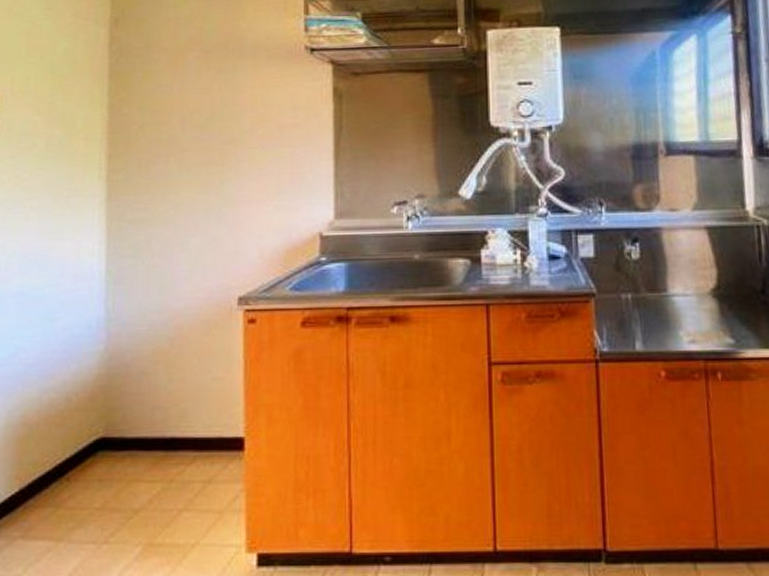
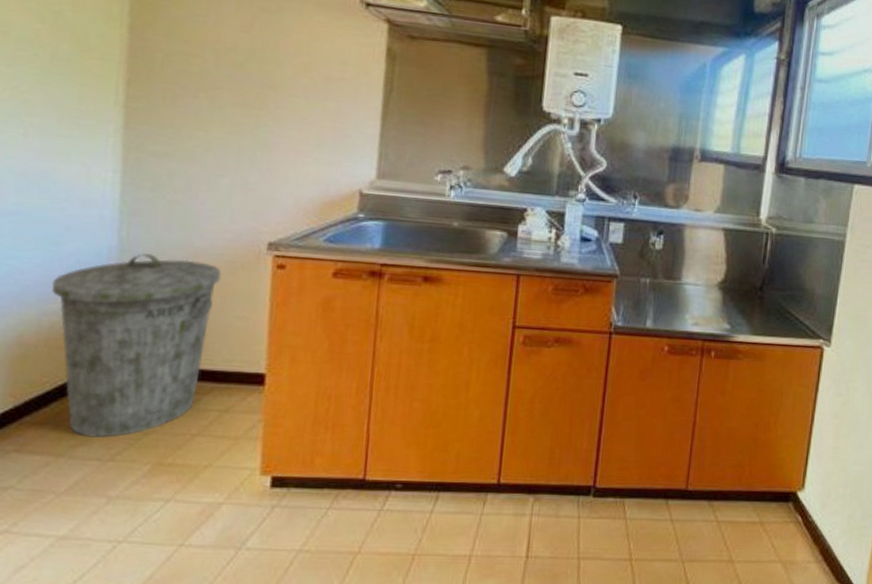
trash can: none [50,321,198,518] -> present [51,253,222,438]

